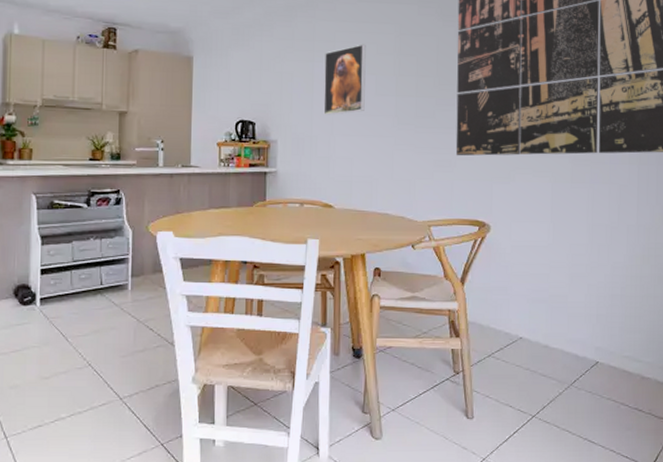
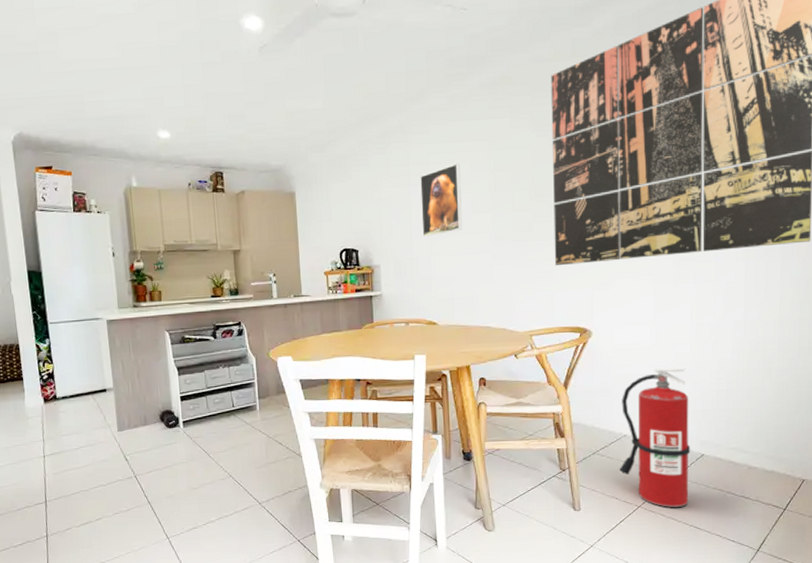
fire extinguisher: none [514,268,586,418] -> present [619,367,691,507]

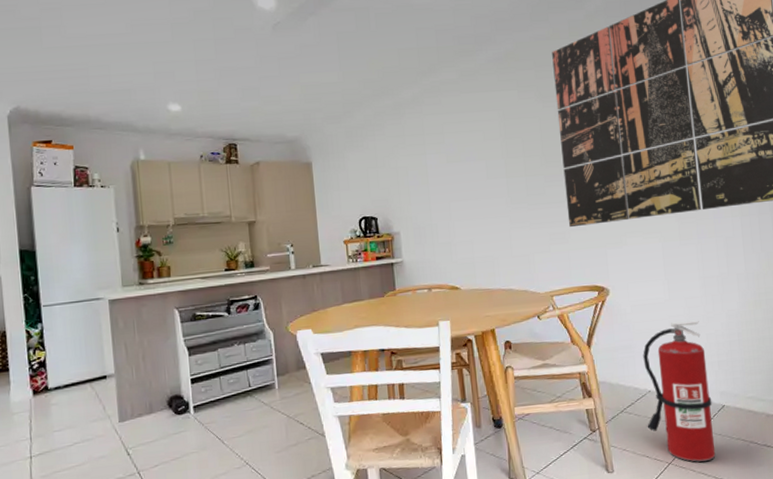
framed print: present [420,163,462,237] -> none [435,132,479,203]

